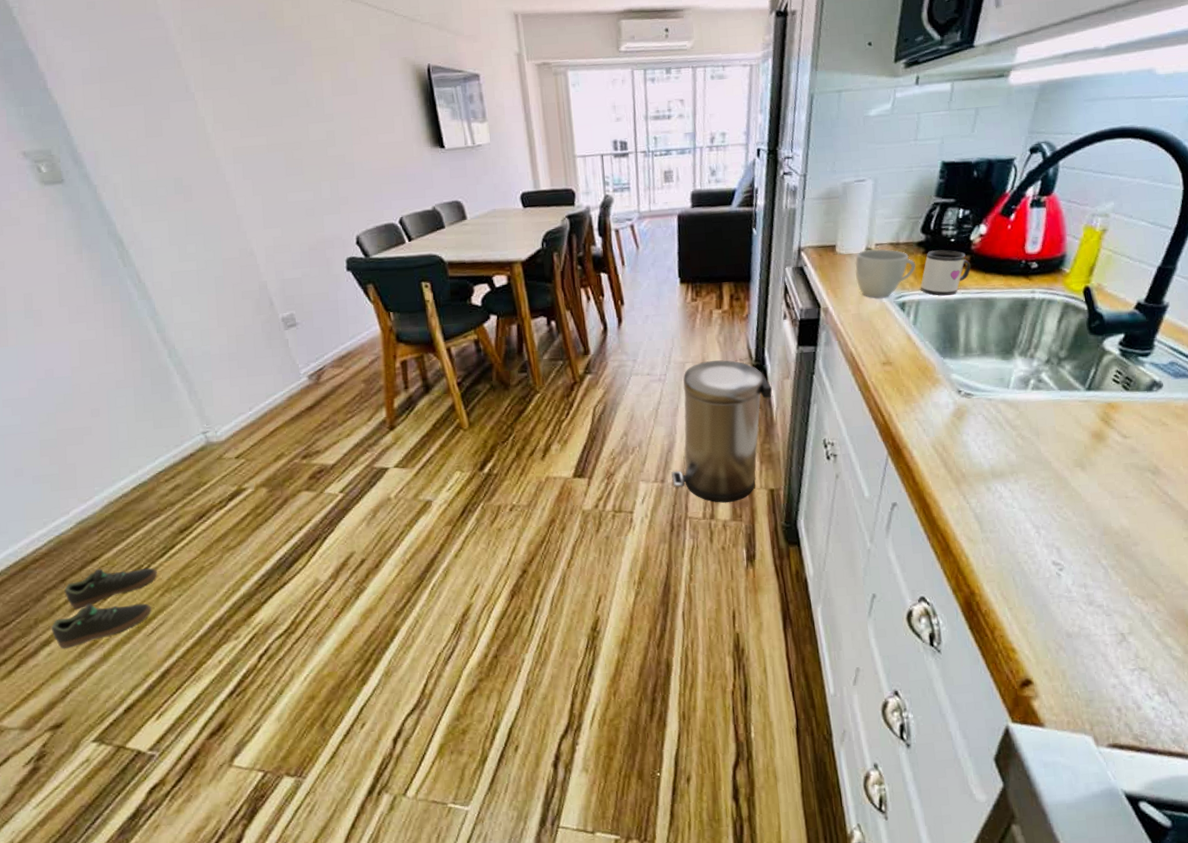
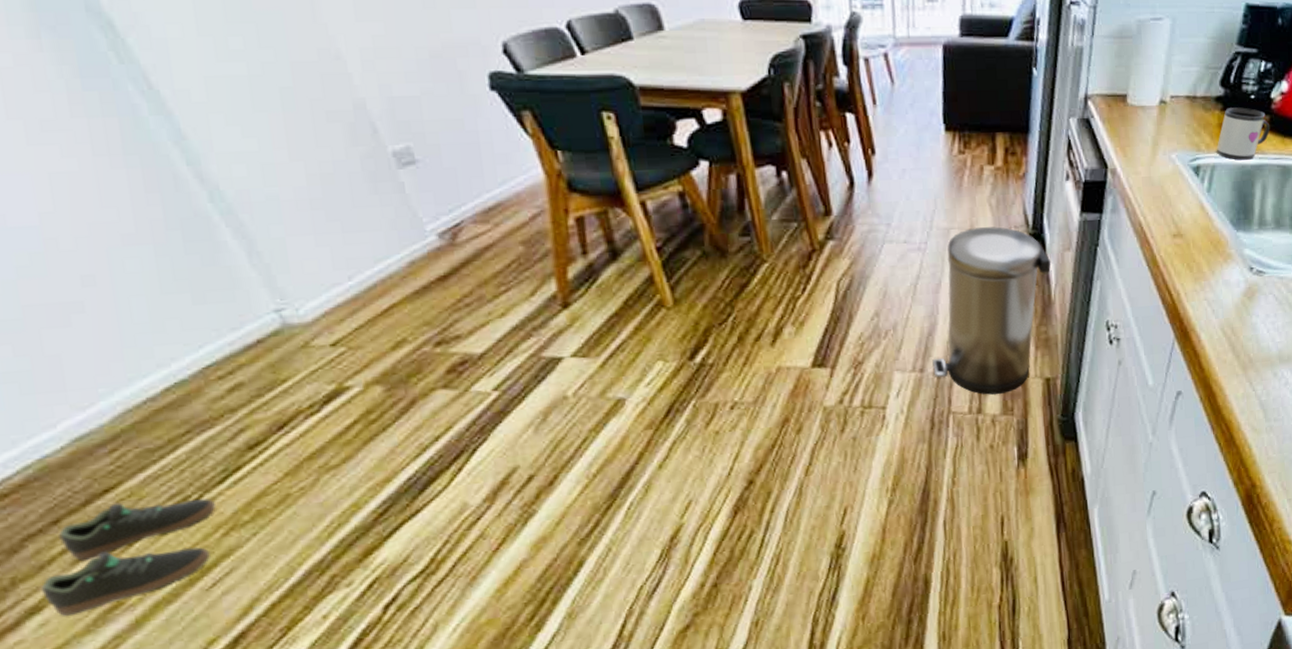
cup: present [854,249,916,298] -> none [1147,101,1213,160]

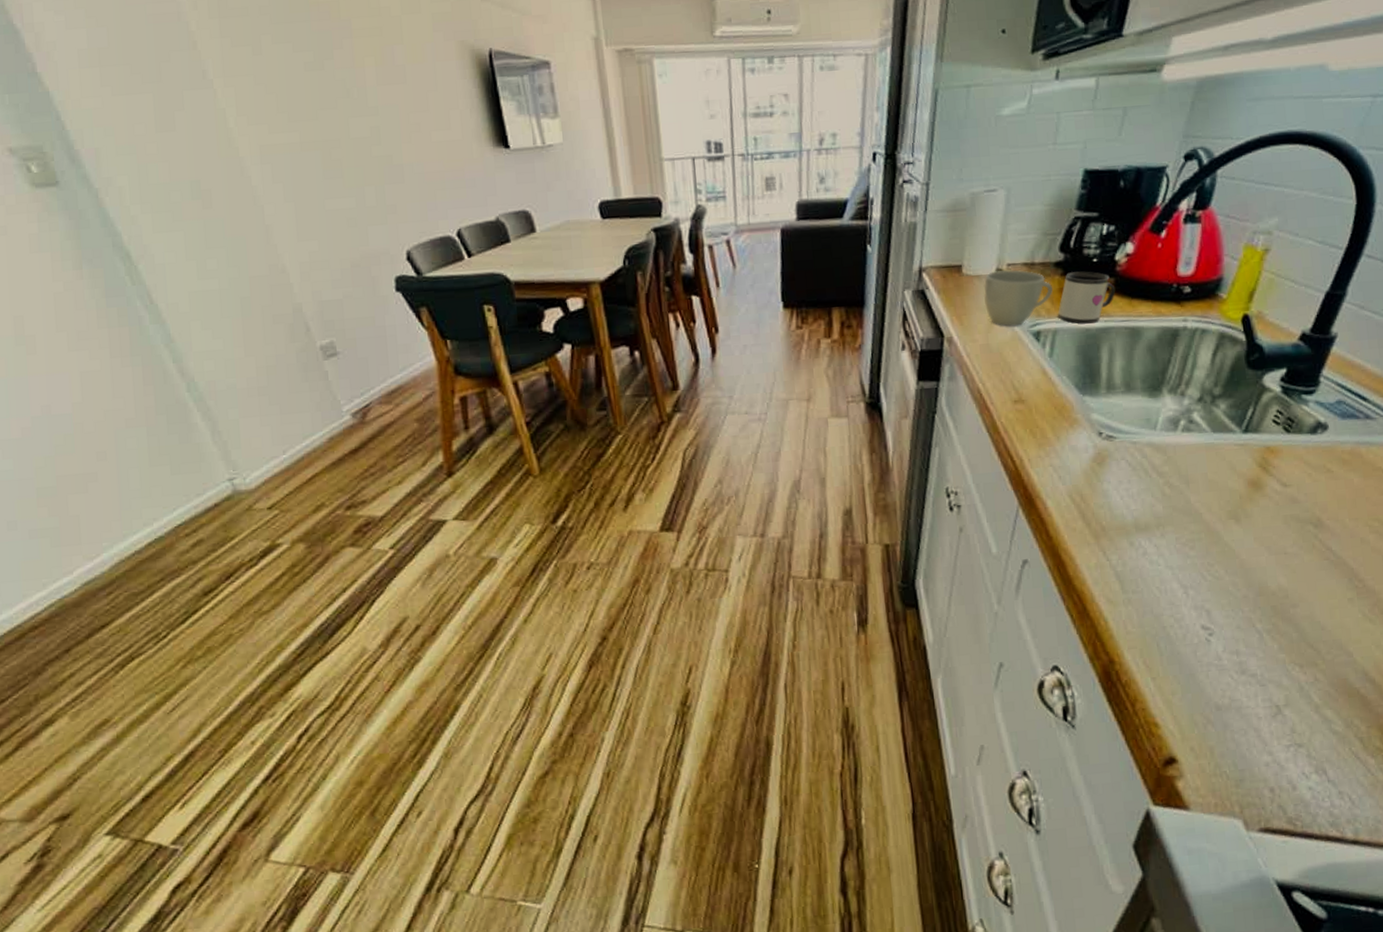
shoe: present [42,498,216,616] -> none [55,636,178,729]
pedal bin: present [932,226,1051,395] -> none [773,396,889,561]
cup: none [1147,101,1213,160] -> present [983,270,1053,326]

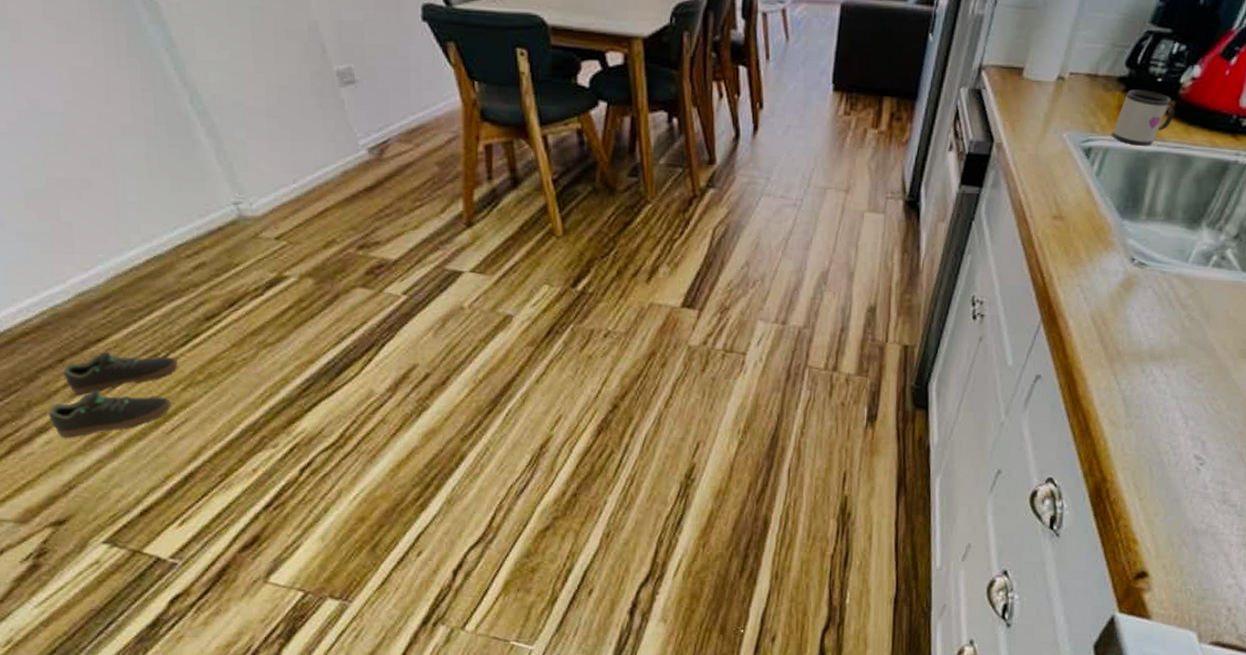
shoe: none [55,636,178,729] -> present [49,351,178,438]
cup: present [983,270,1053,326] -> none [1039,77,1112,140]

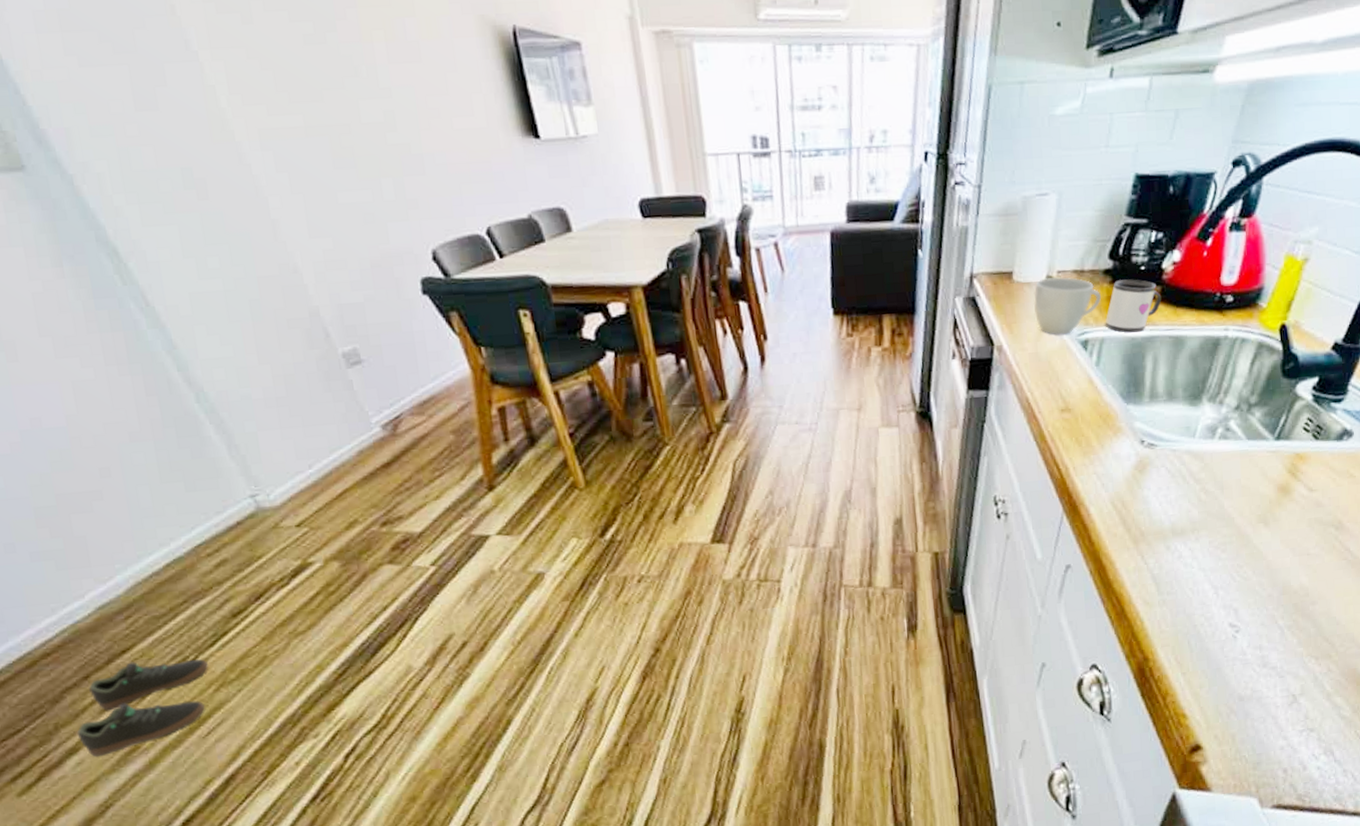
cup: none [1039,77,1112,140] -> present [1033,277,1101,335]

